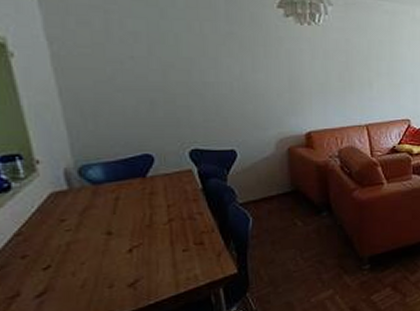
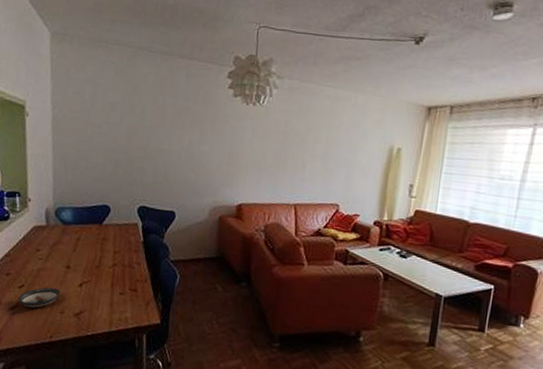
saucer: none [44,261,104,291] -> present [17,287,61,308]

